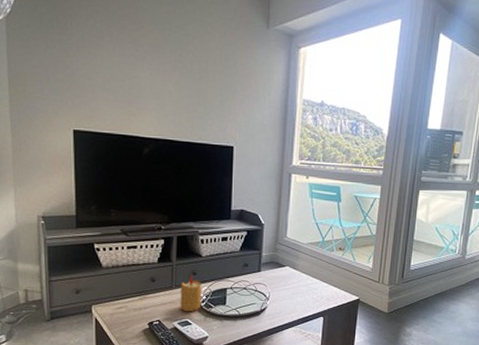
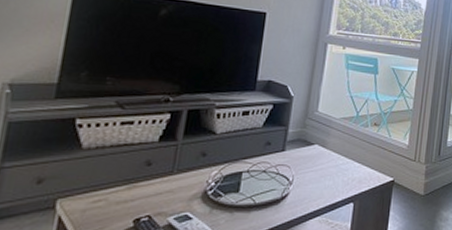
candle: present [180,275,202,312] -> none [179,156,212,204]

